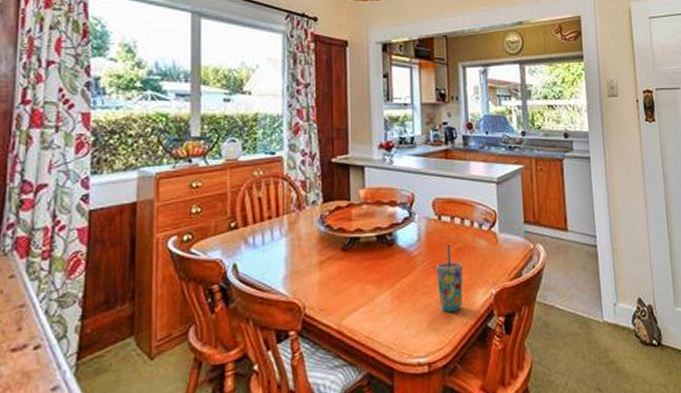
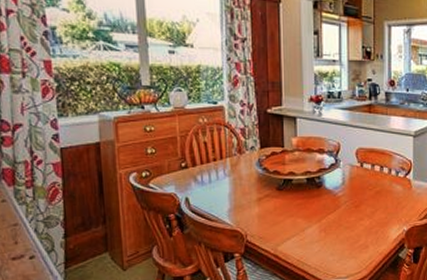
cup: present [435,243,463,312] -> none [357,187,380,243]

